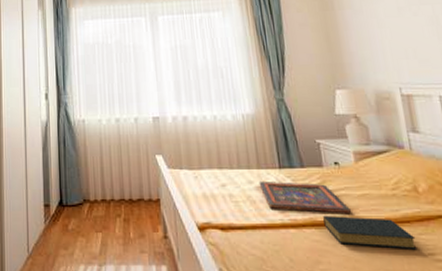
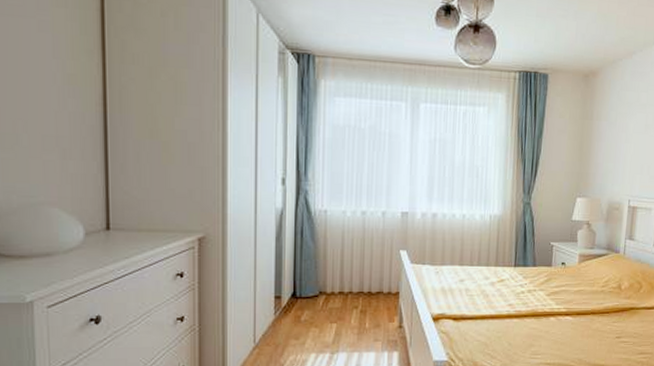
painted panel: present [258,181,352,214] -> none [494,277,567,307]
hardback book: present [323,216,418,249] -> none [542,308,610,334]

